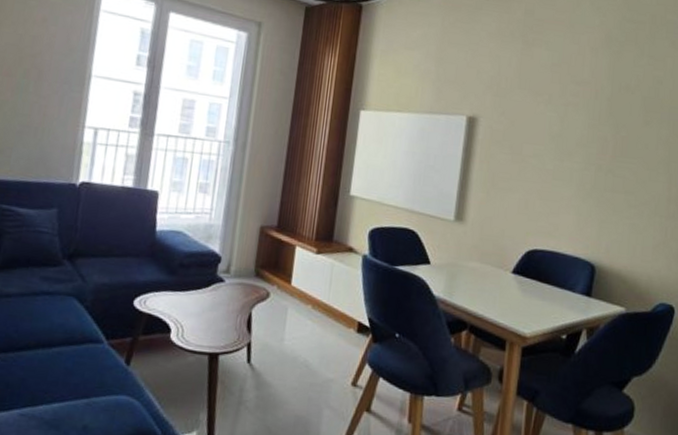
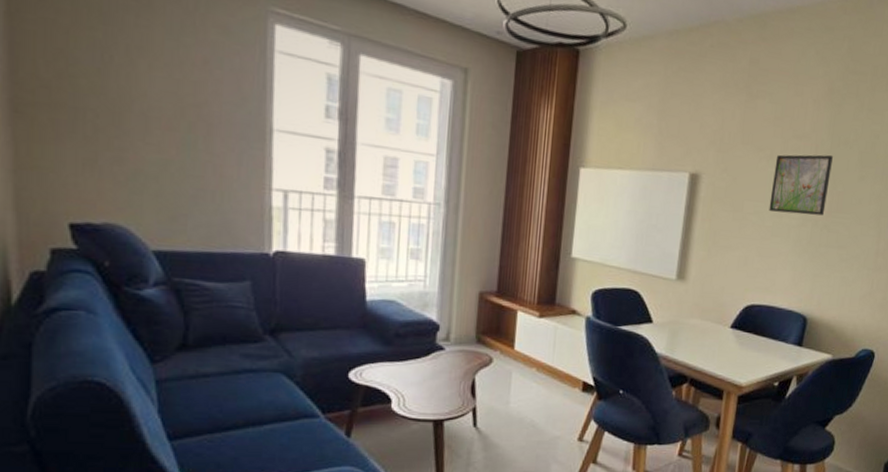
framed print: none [549,99,614,160] -> present [769,154,833,216]

